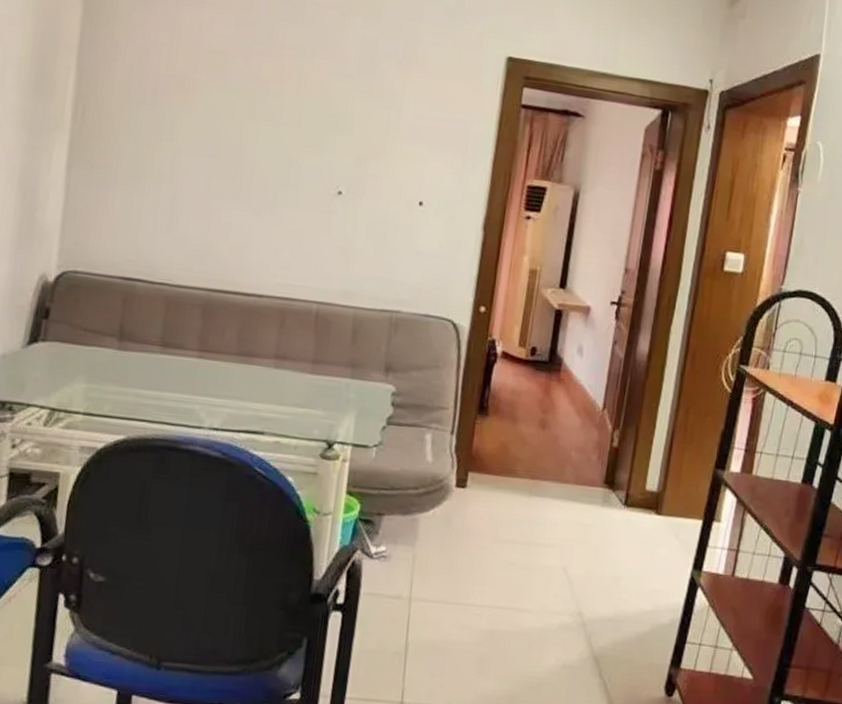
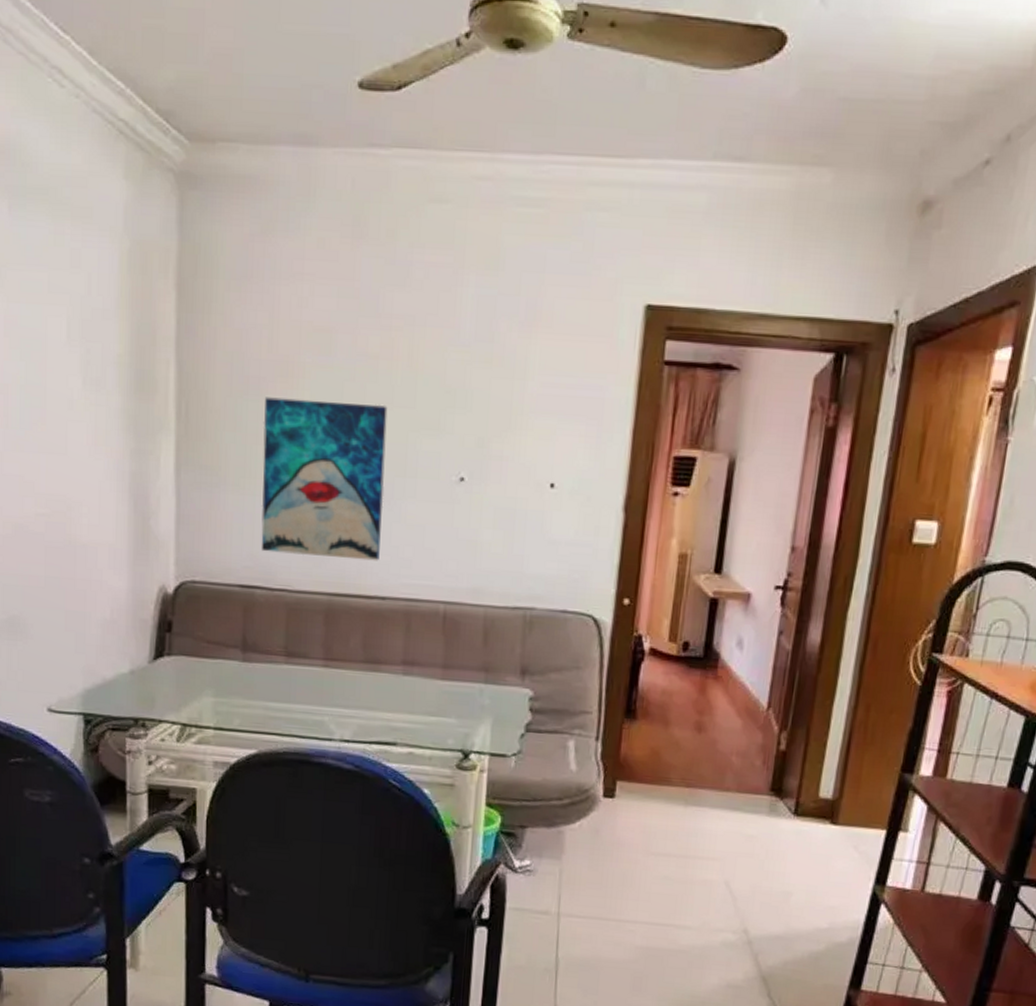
wall art: none [145,107,275,262] -> present [261,397,388,561]

